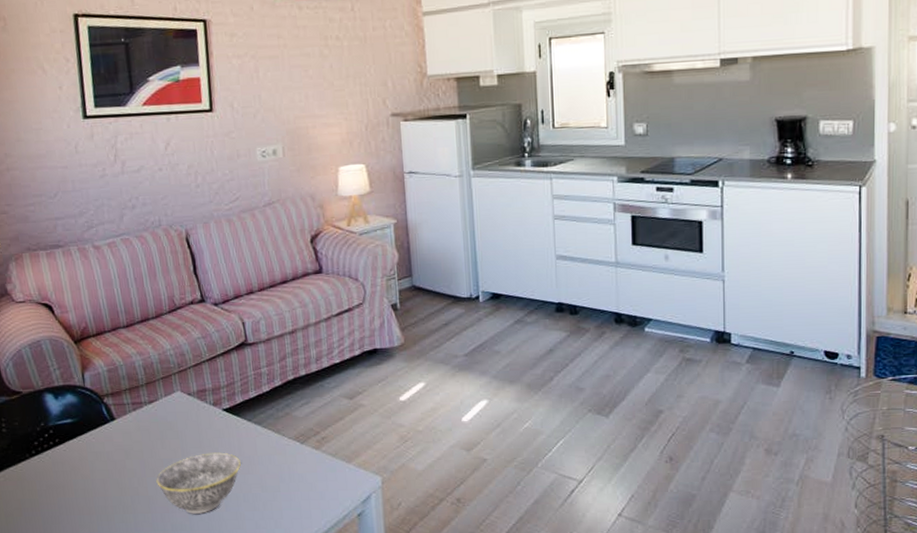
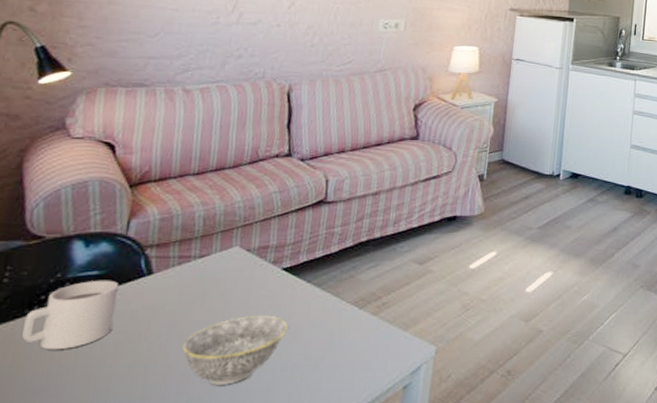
mug: none [28,426,96,487] -> present [22,280,119,350]

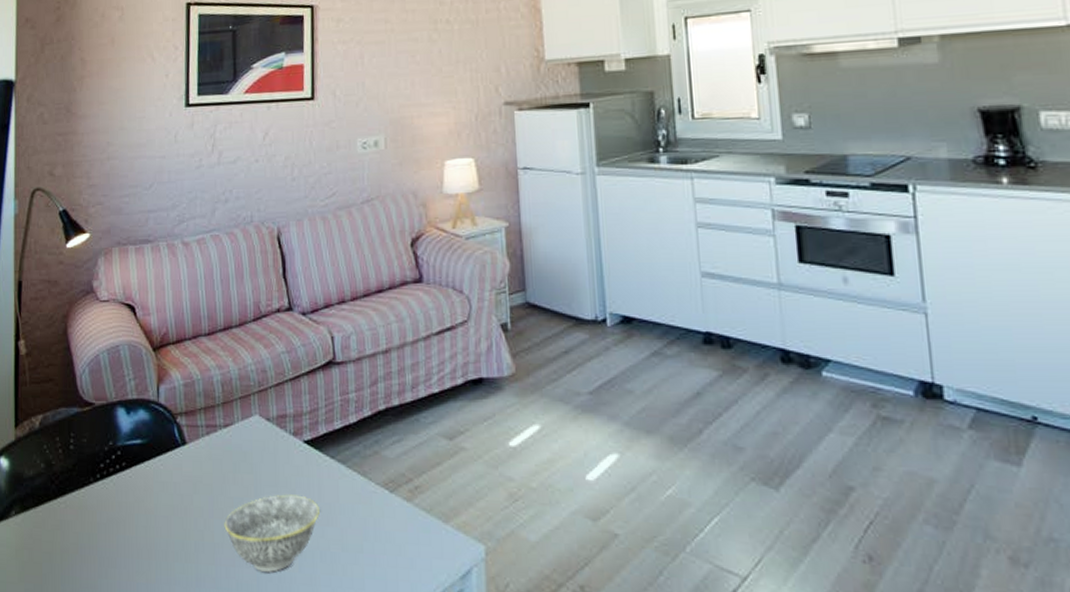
mug: present [22,280,119,350] -> none [92,449,161,521]

